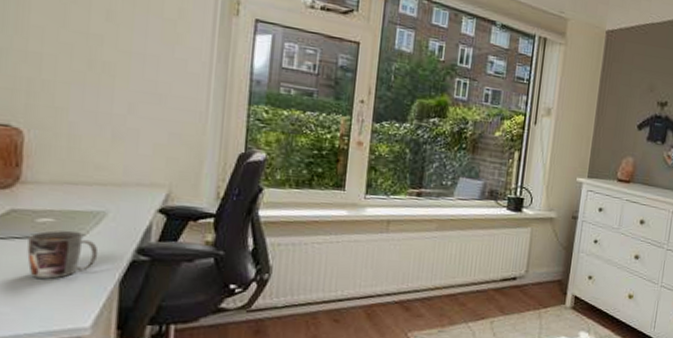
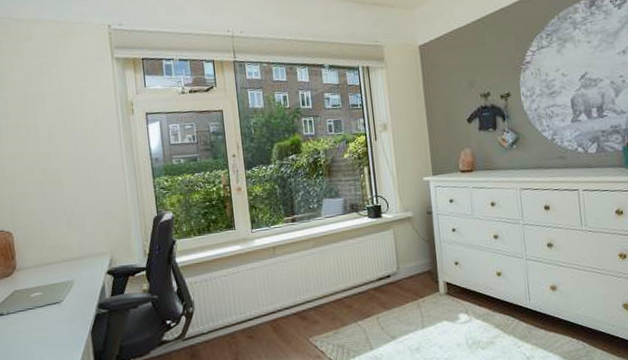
mug: present [27,230,99,279] -> none [28,299,74,339]

